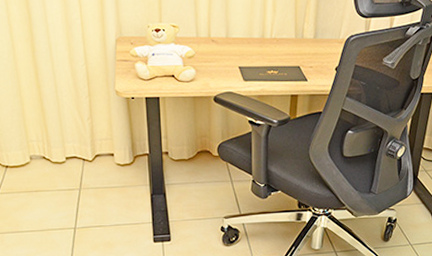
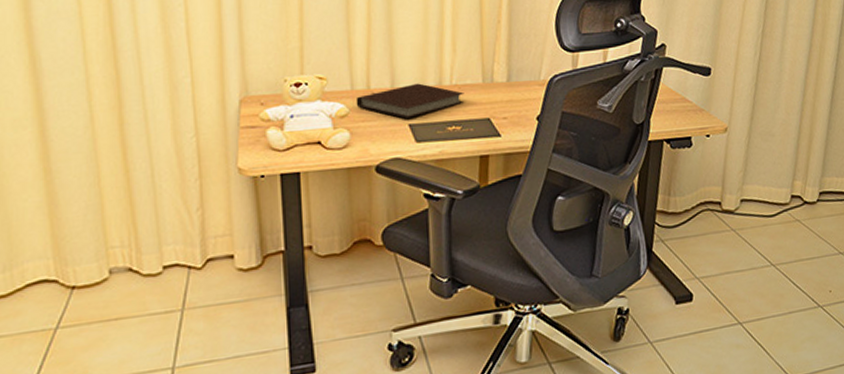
notebook: none [200,35,281,62] -> present [355,83,464,119]

